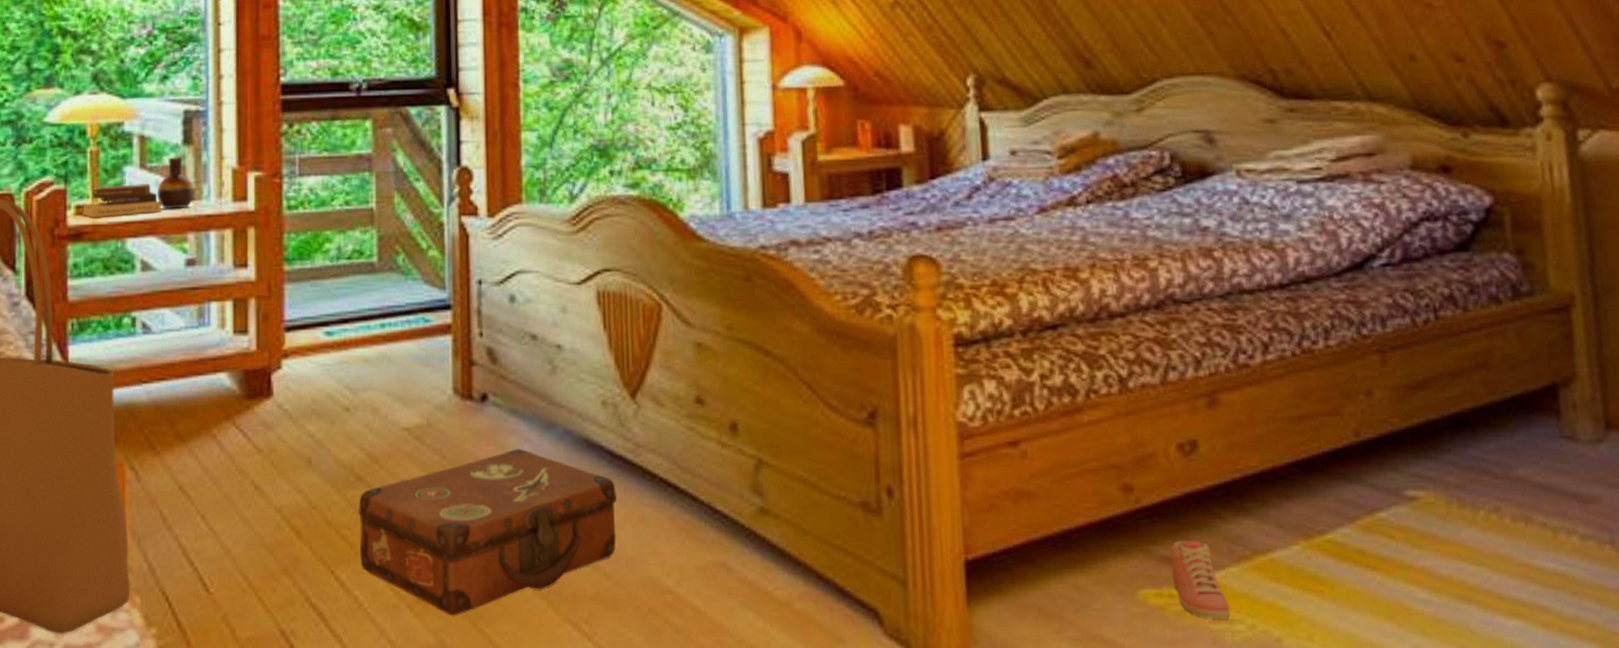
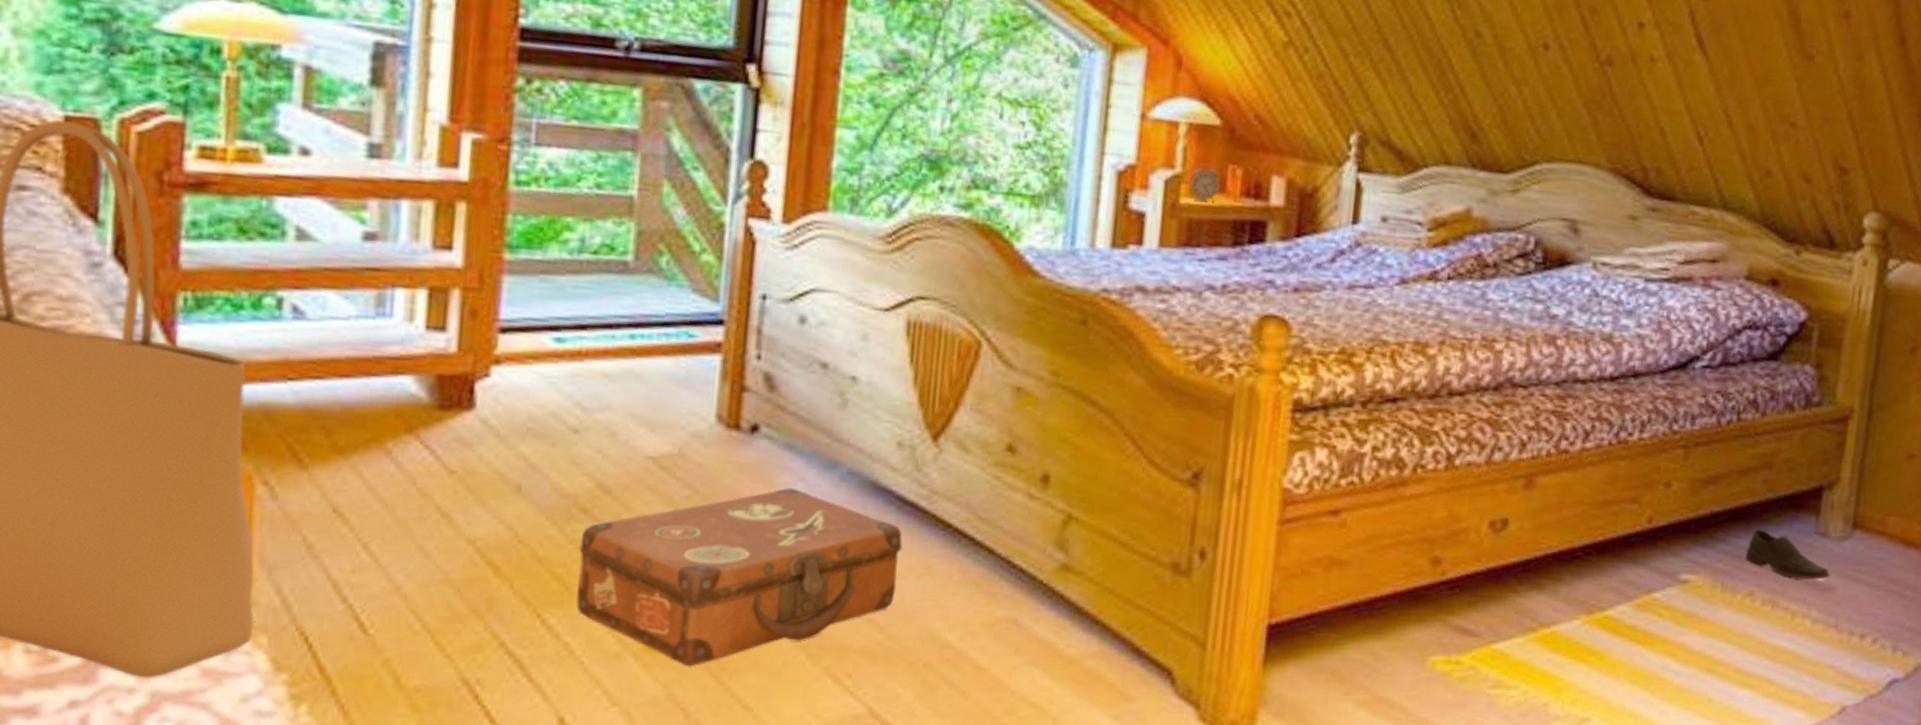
books: present [82,183,161,217] -> none [209,124,332,168]
vase: present [157,157,194,209] -> none [325,100,383,168]
alarm clock: none [824,121,853,156] -> present [1189,163,1220,202]
sneaker: present [1171,540,1231,620] -> none [1462,611,1509,685]
shoe: none [1478,435,1590,490] -> present [1745,528,1830,580]

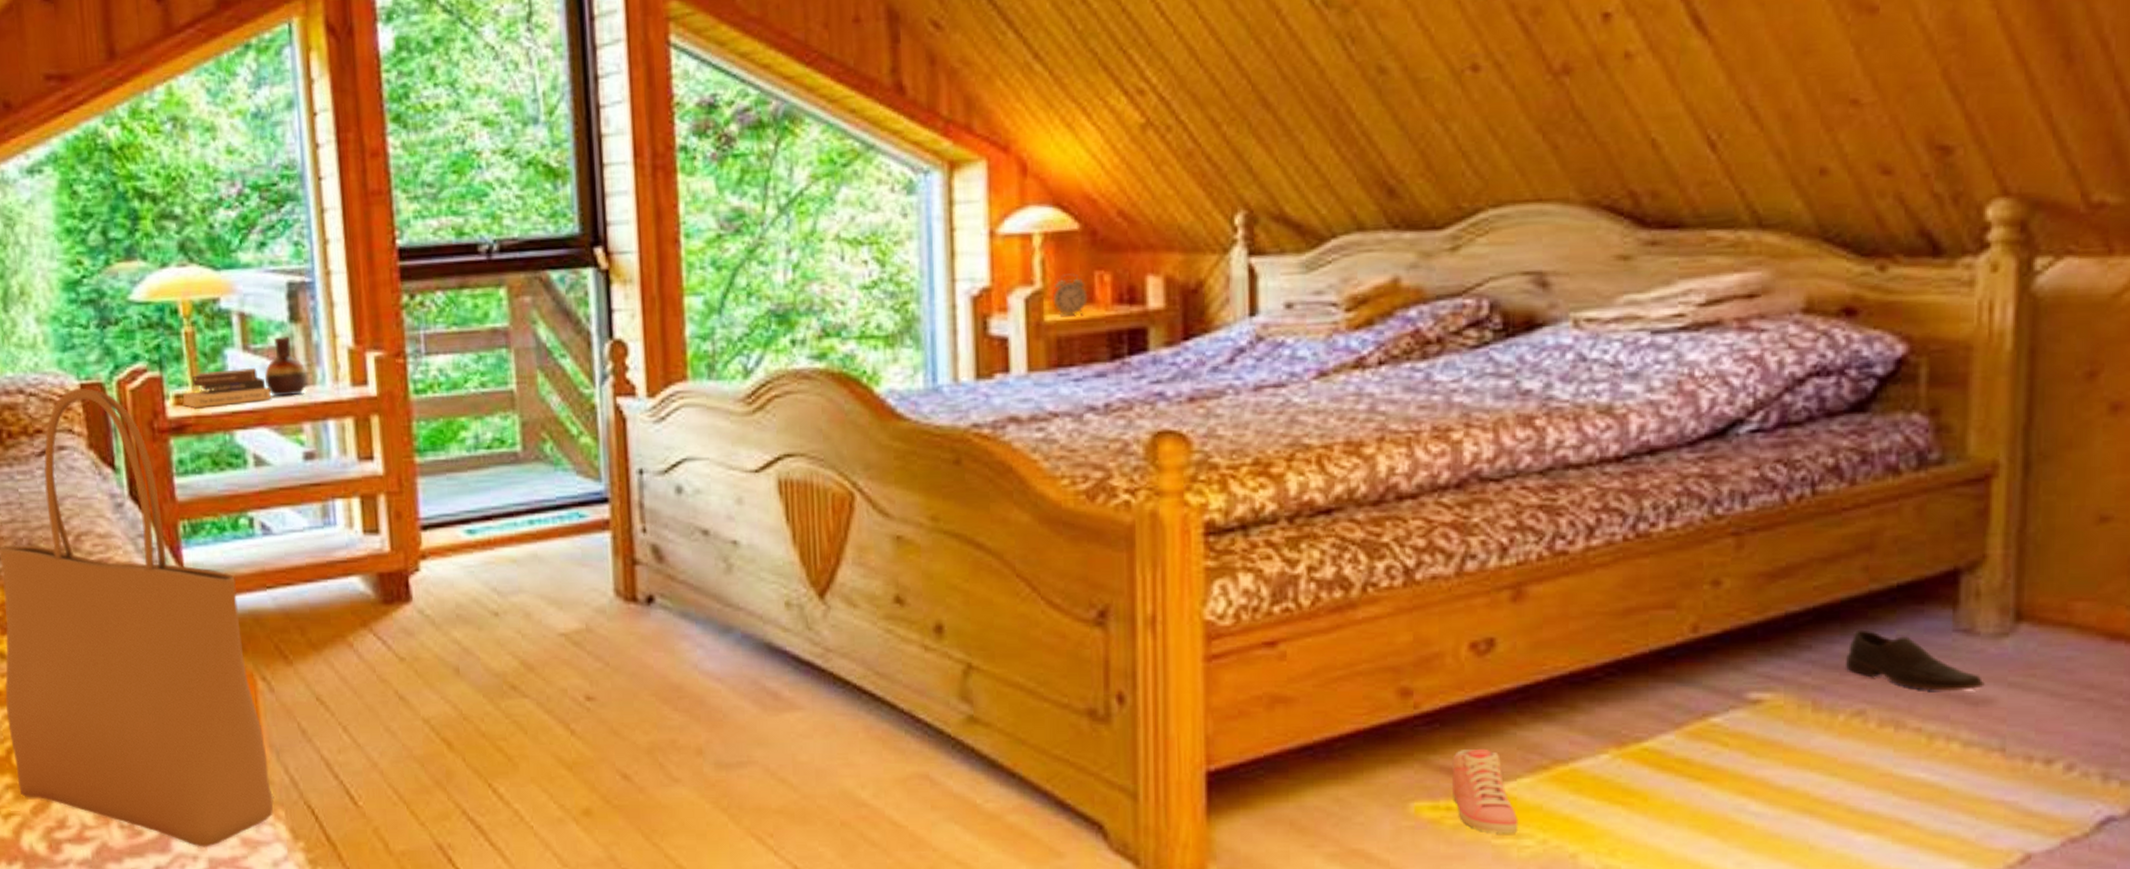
books: none [209,124,332,168] -> present [182,367,271,408]
vase: none [325,100,383,168] -> present [264,336,308,396]
suitcase: present [576,487,903,666] -> none [514,654,804,828]
sneaker: none [1462,611,1509,685] -> present [1451,748,1519,834]

